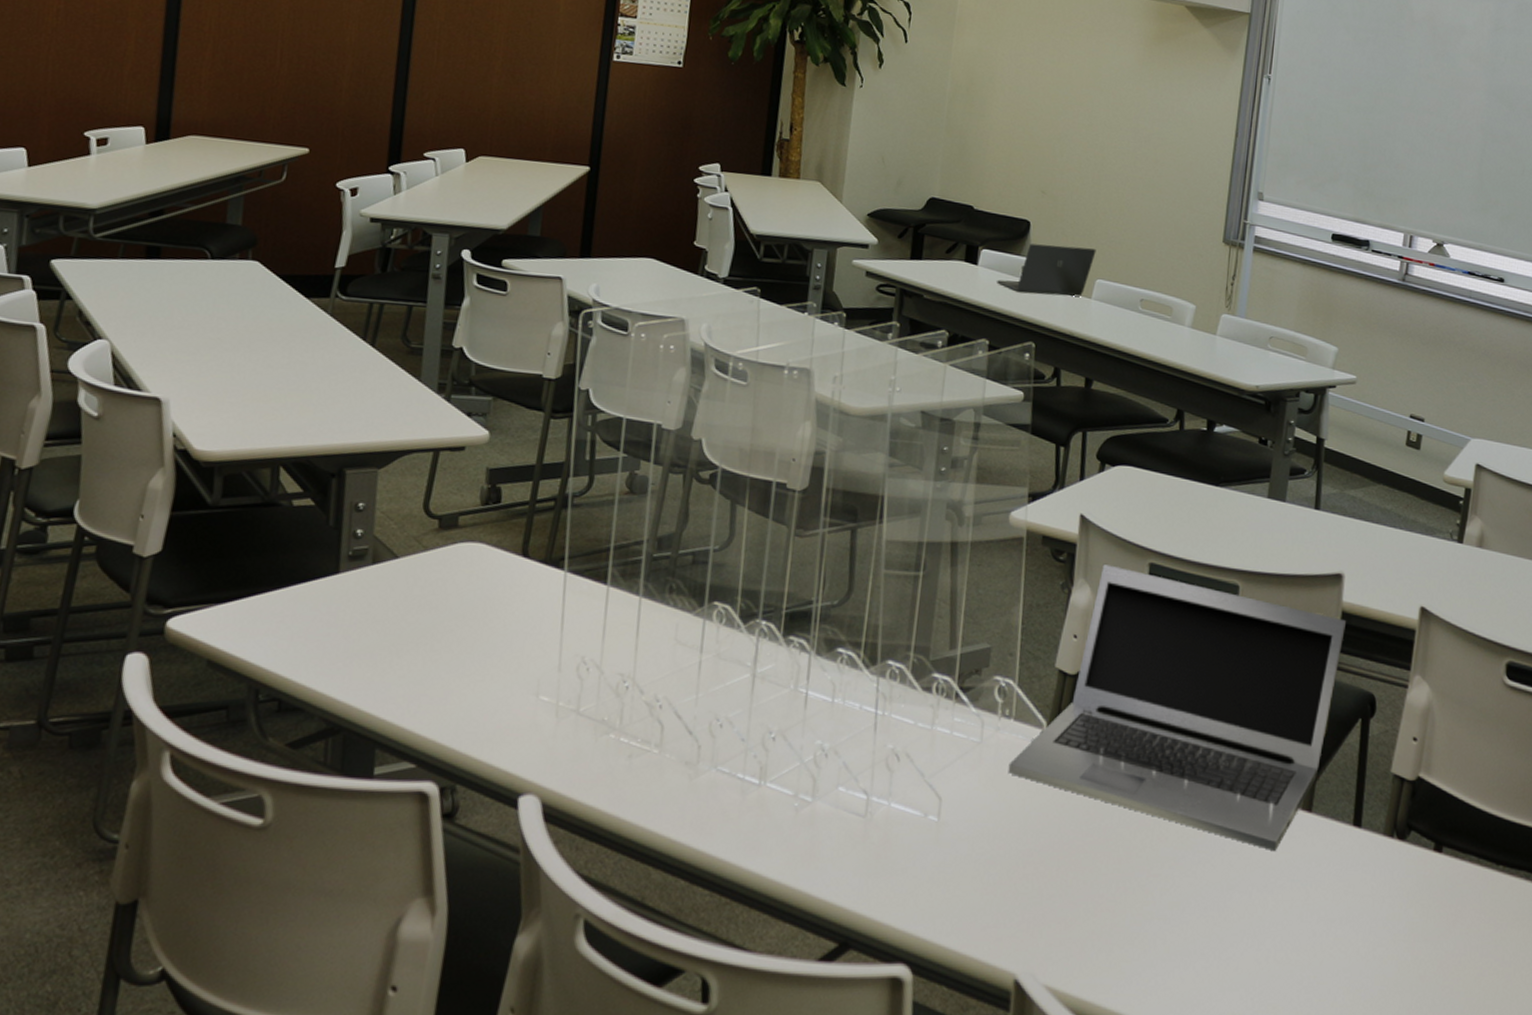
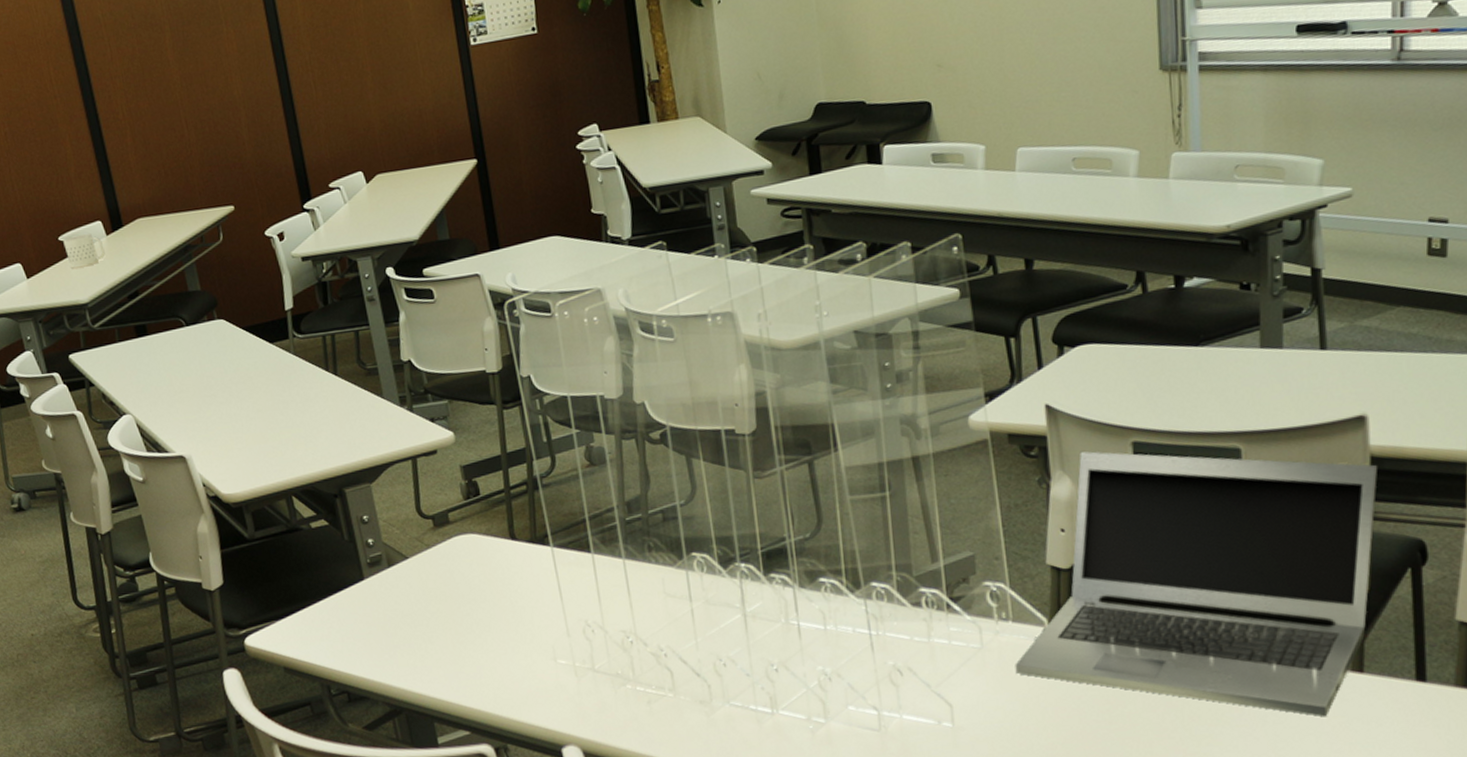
mug: none [88,135,138,171] -> present [63,233,105,269]
laptop: present [997,243,1097,297] -> none [907,115,1012,184]

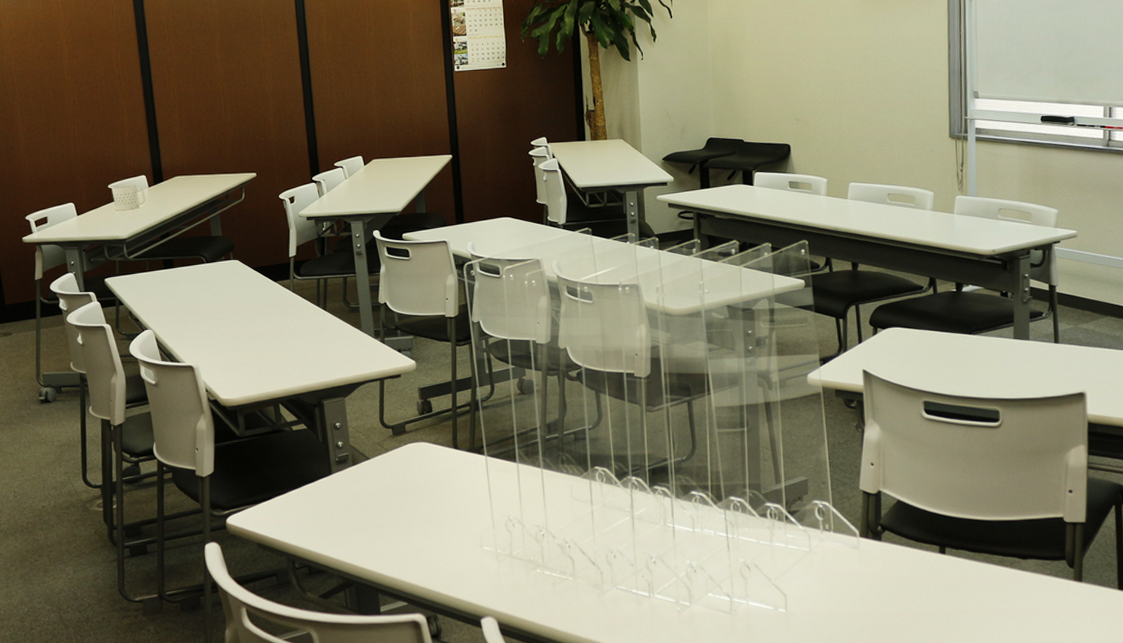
laptop: present [1015,451,1378,717] -> none [834,405,1093,615]

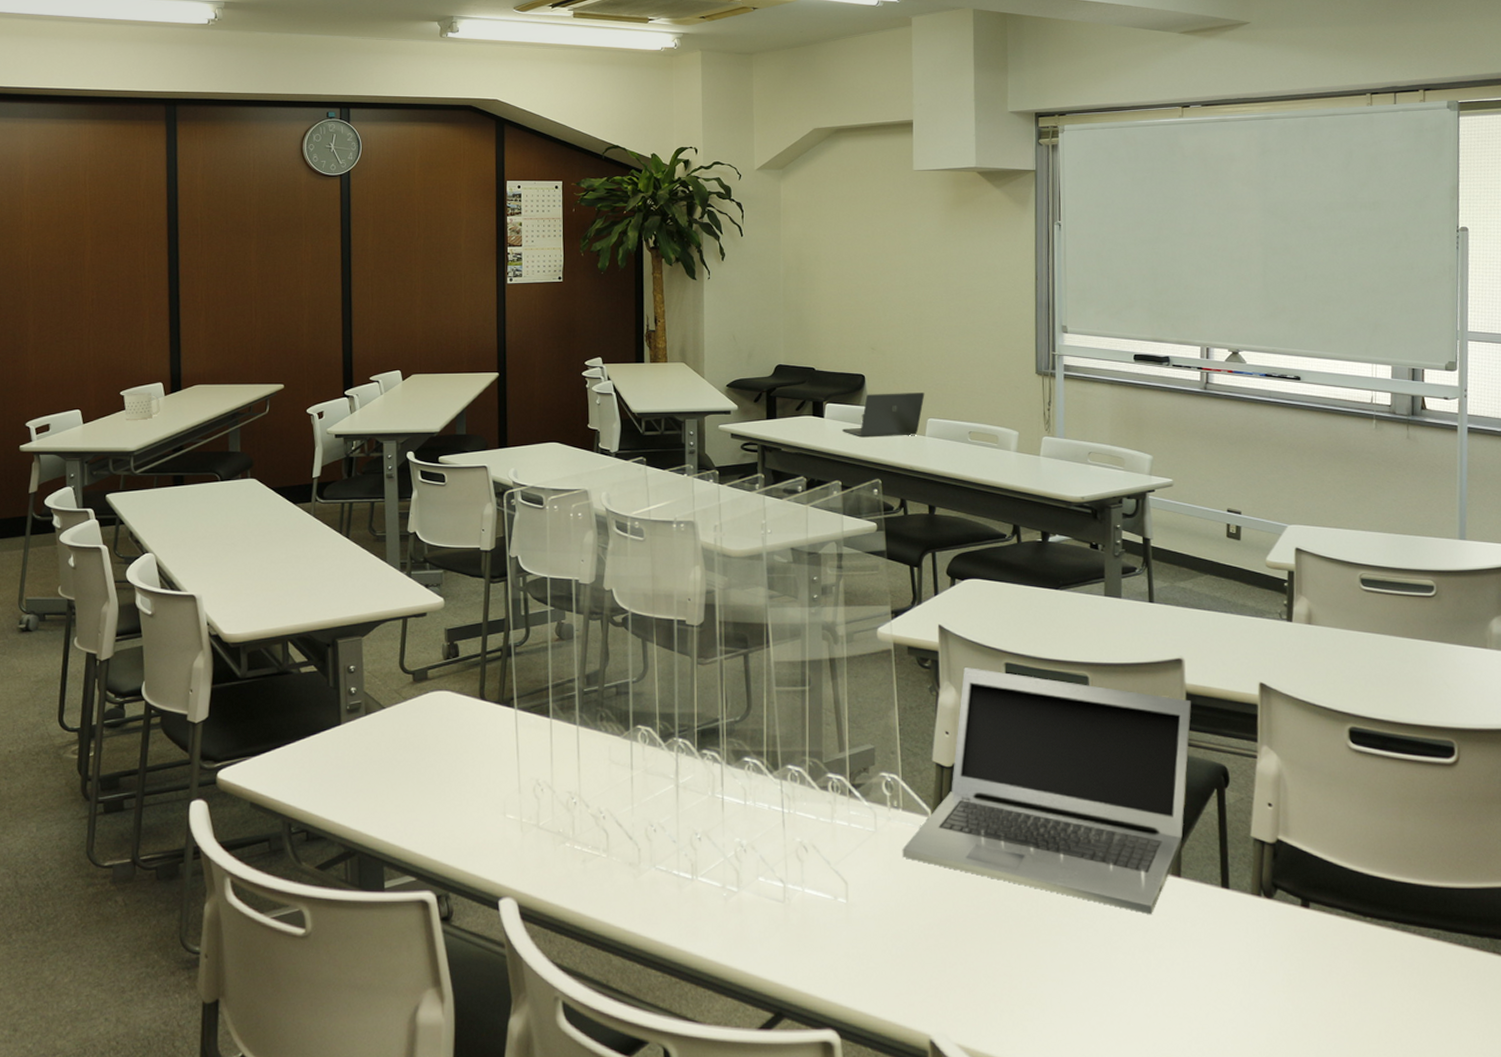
laptop: none [771,159,847,203] -> present [842,393,925,438]
laptop: none [834,405,1093,615] -> present [902,666,1192,915]

